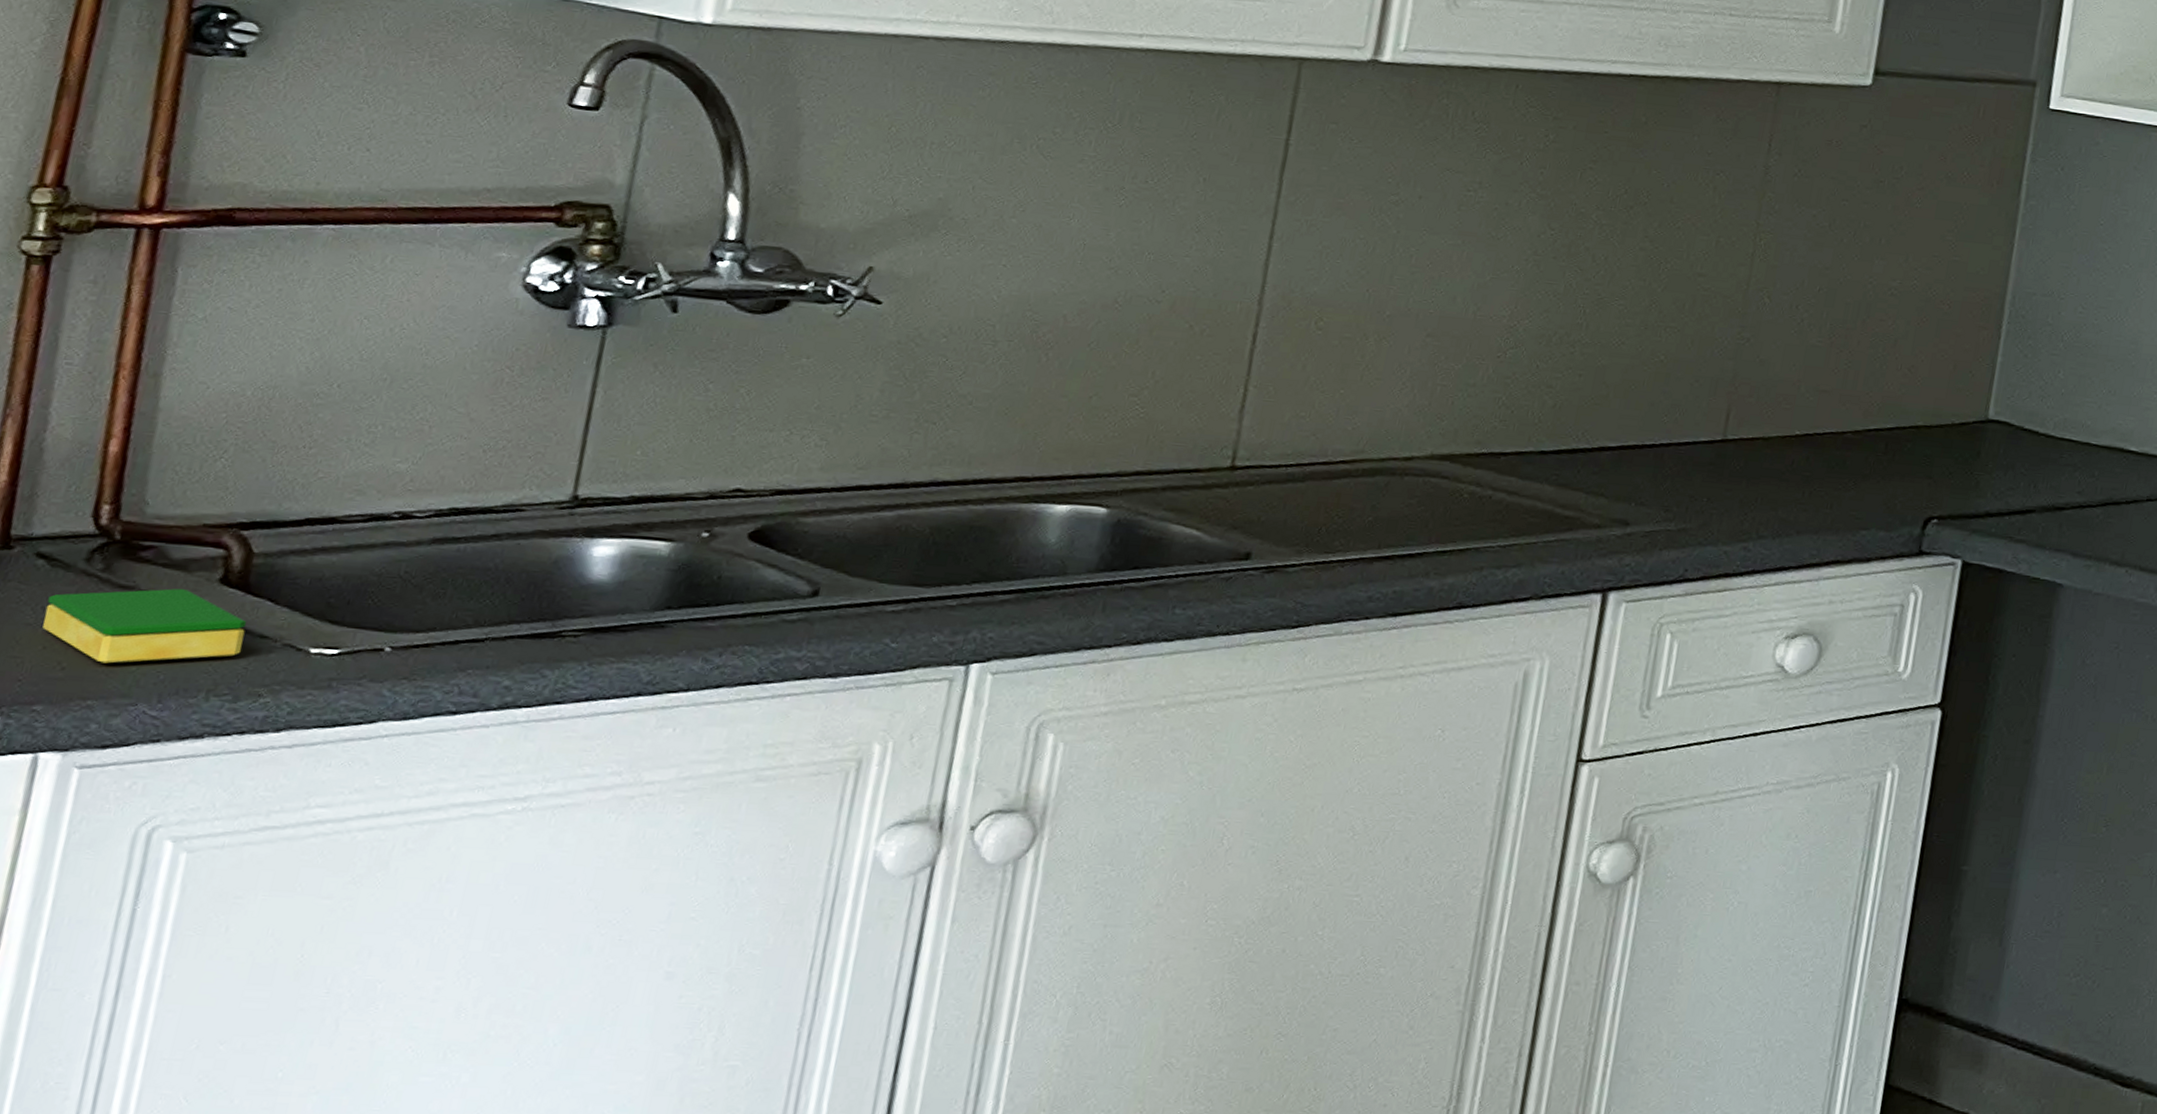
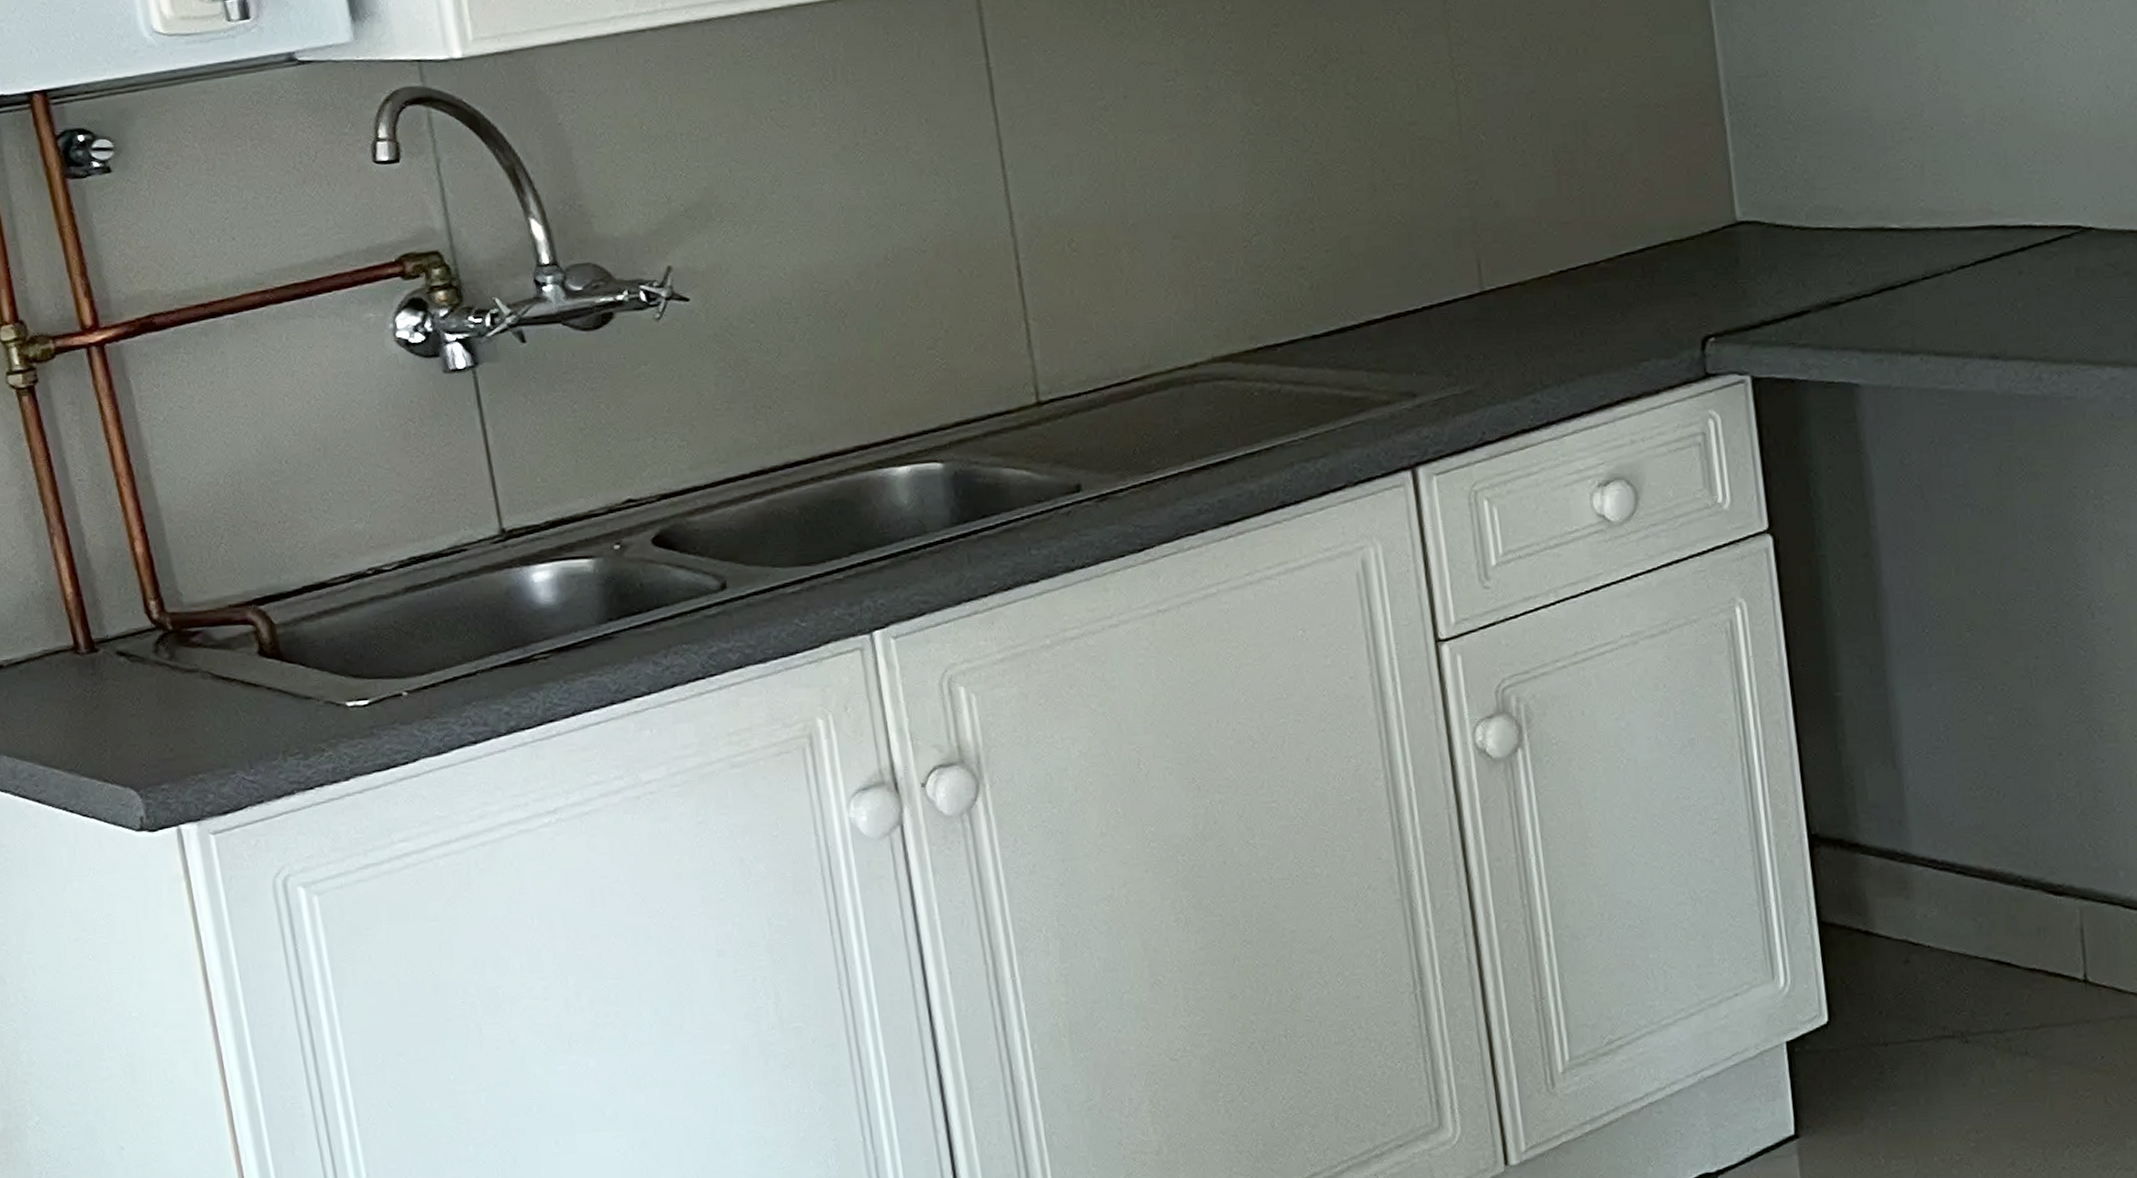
dish sponge: present [42,588,247,664] -> none [139,665,295,740]

